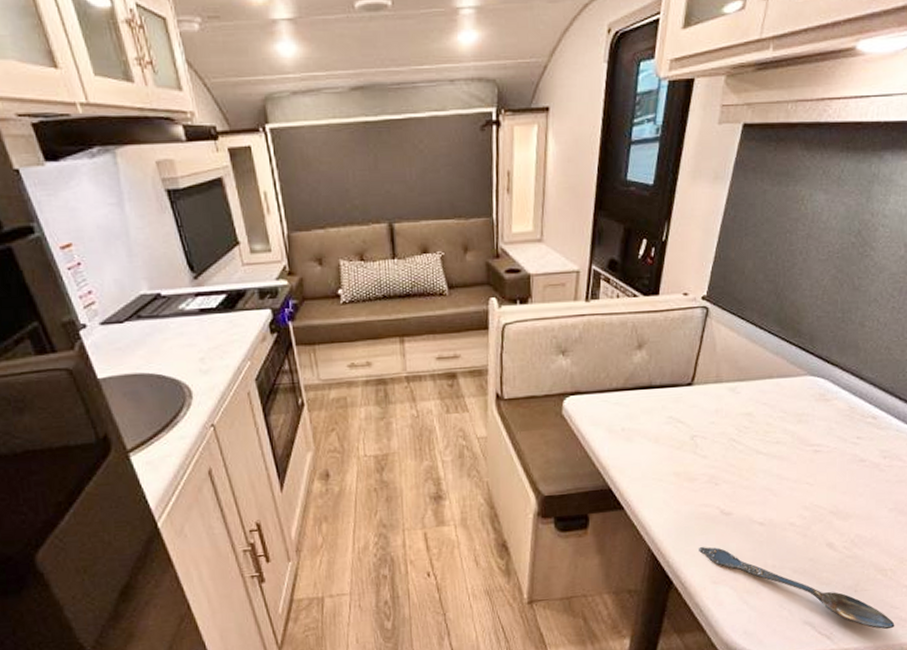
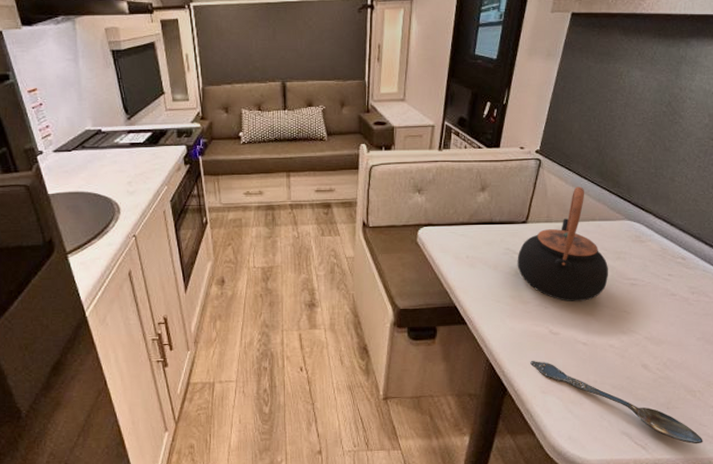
teapot: none [682,338,789,476] -> present [517,187,609,302]

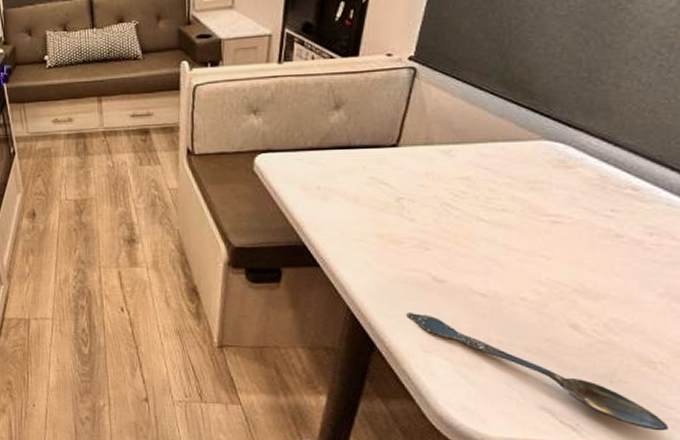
teapot: present [517,187,609,302] -> none [385,99,518,244]

